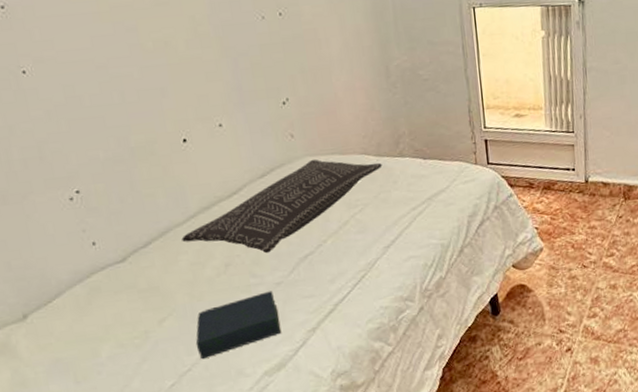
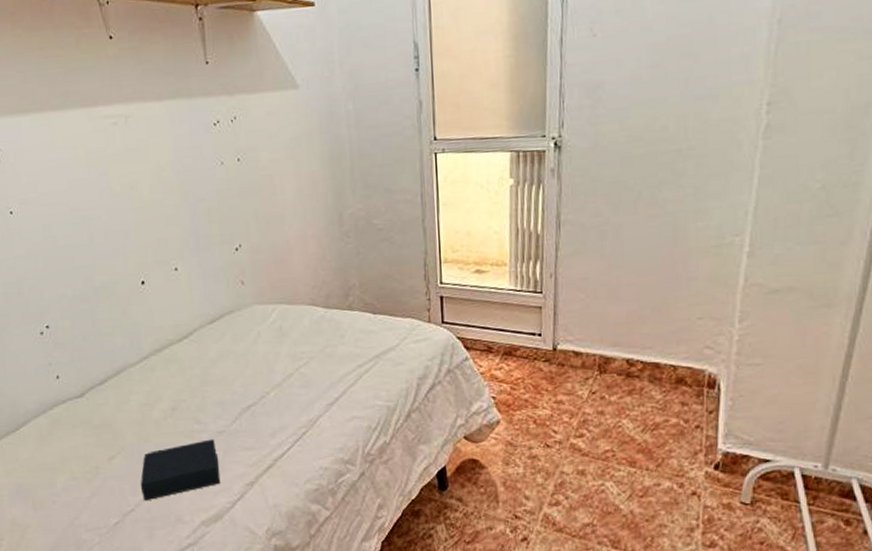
pillow: present [181,159,382,254] -> none [134,307,330,401]

